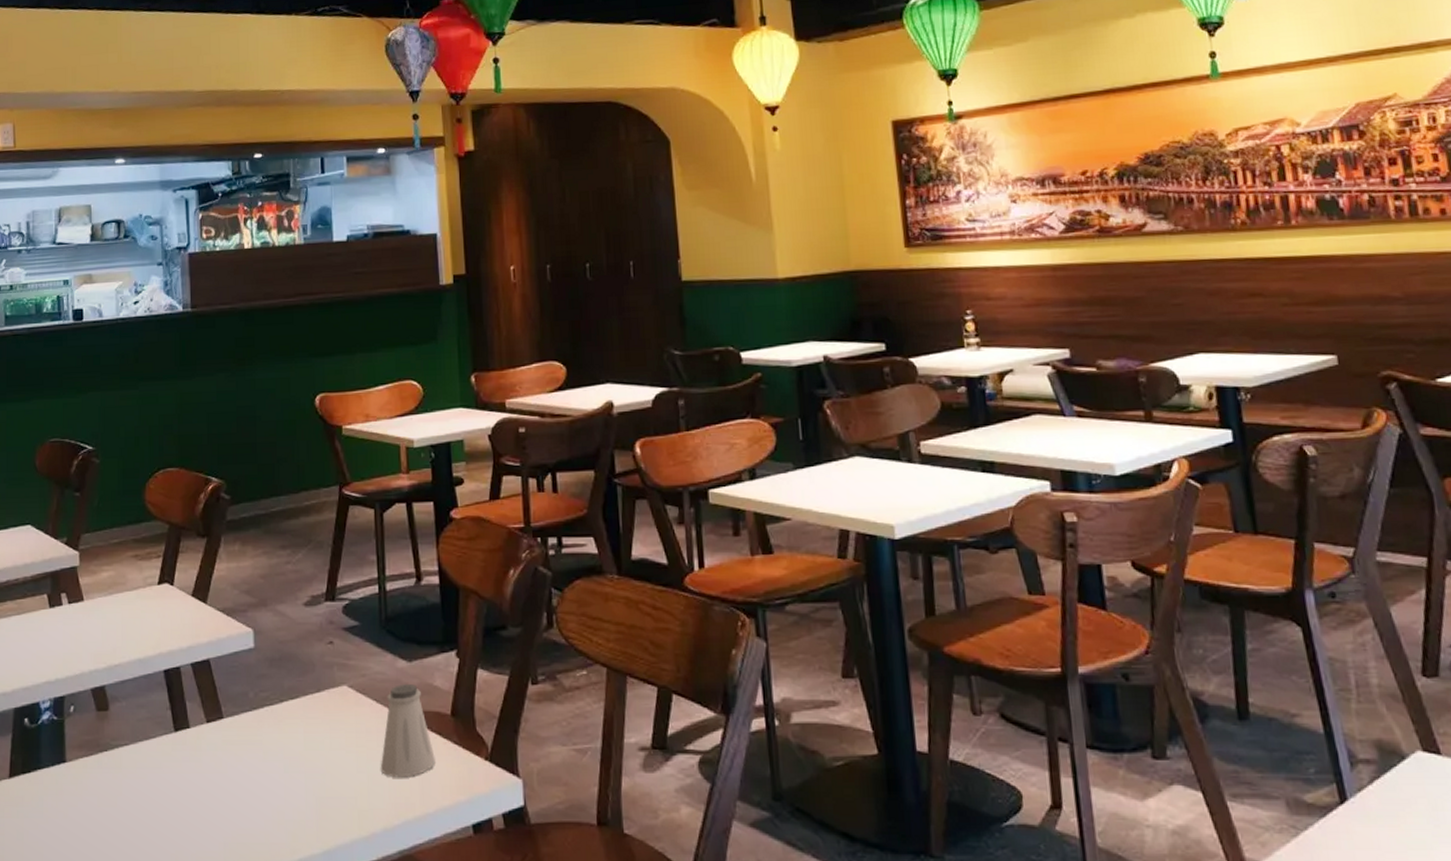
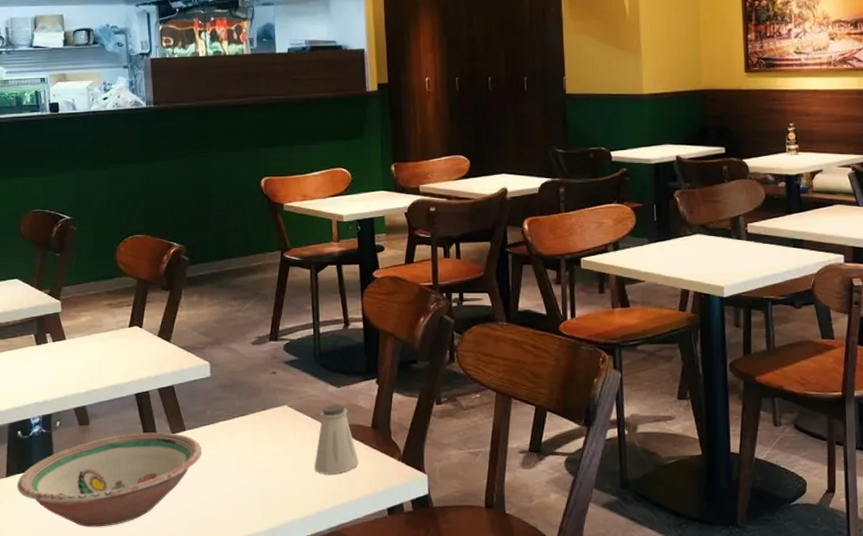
bowl: none [22,720,244,846] -> present [17,432,203,527]

